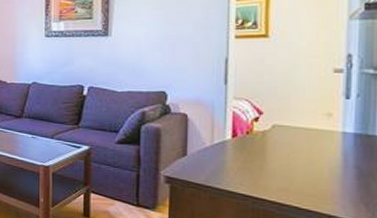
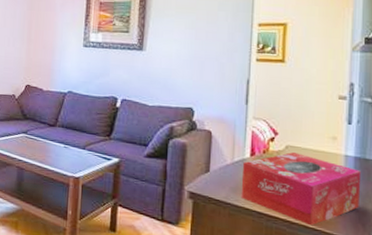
tissue box: none [222,132,363,207] -> present [241,152,362,226]

